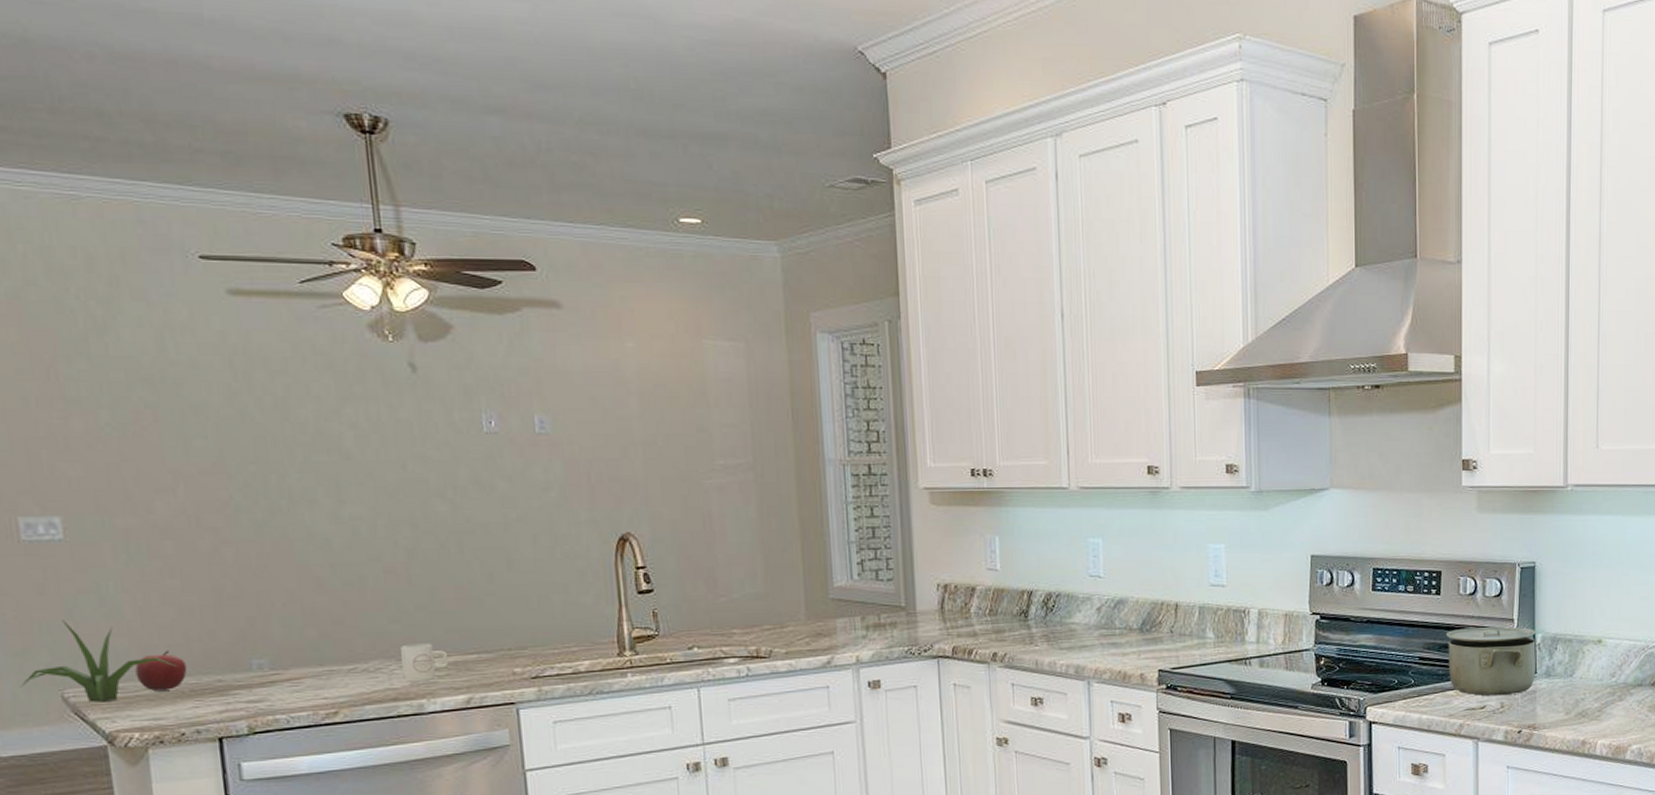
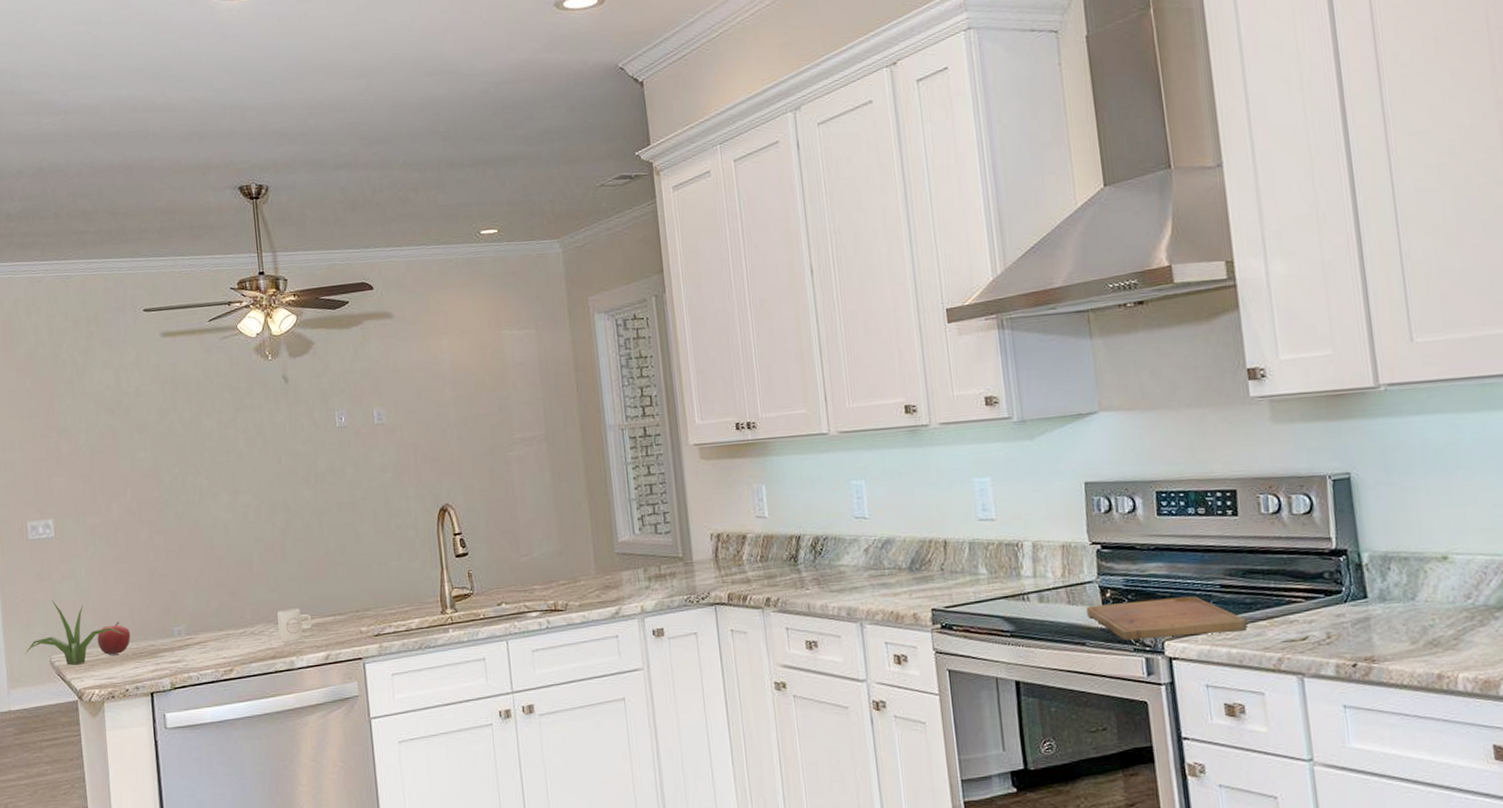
cutting board: none [1301,666,1438,705] -> present [1086,596,1248,641]
saucepan: present [1447,627,1536,696] -> none [1250,546,1367,625]

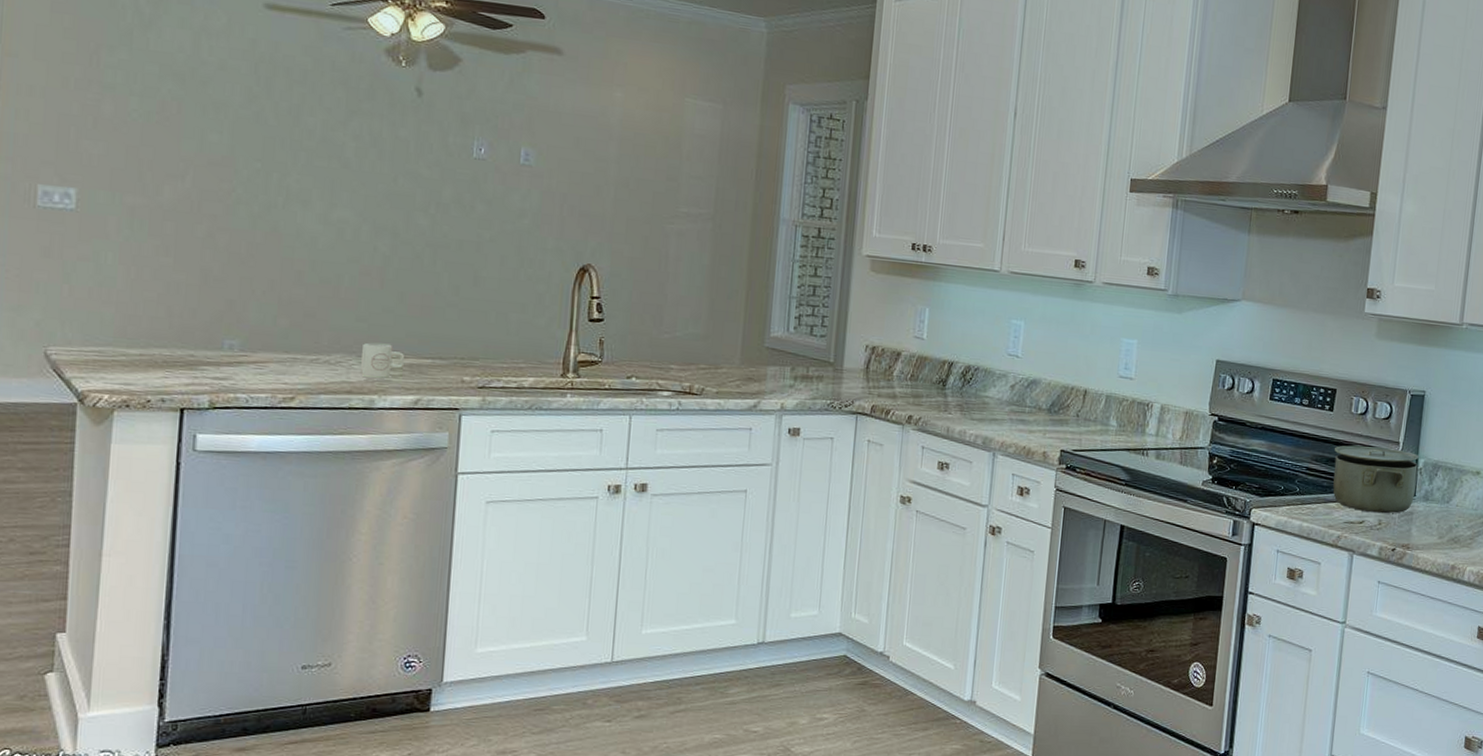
plant: present [24,600,125,666] -> none [8,282,156,363]
fruit: present [97,621,131,656] -> none [116,322,165,360]
cutting board: present [1086,596,1248,641] -> none [1193,468,1321,509]
saucepan: none [1250,546,1367,625] -> present [1333,445,1419,514]

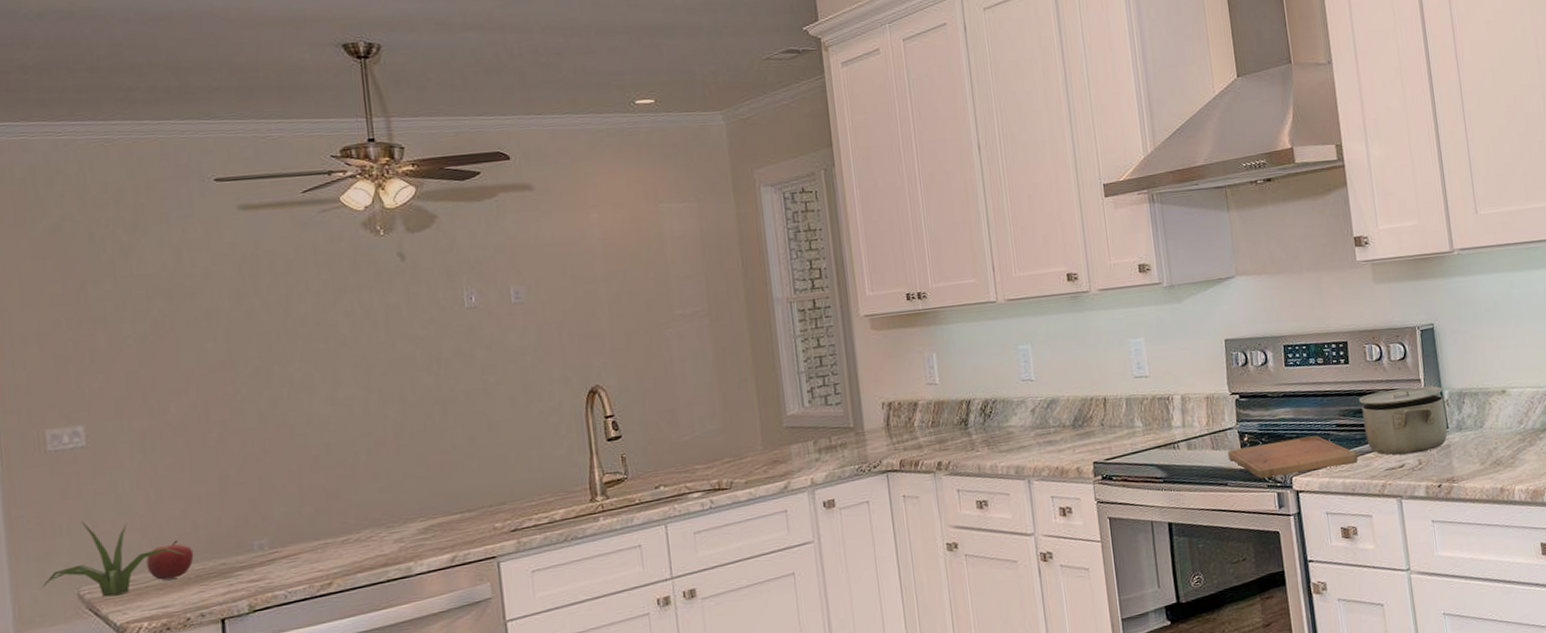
plant: none [8,282,156,363] -> present [39,521,186,598]
fruit: none [116,322,165,360] -> present [146,540,194,581]
mug: present [360,342,405,379] -> none [389,508,435,547]
cutting board: none [1193,468,1321,509] -> present [1227,435,1358,479]

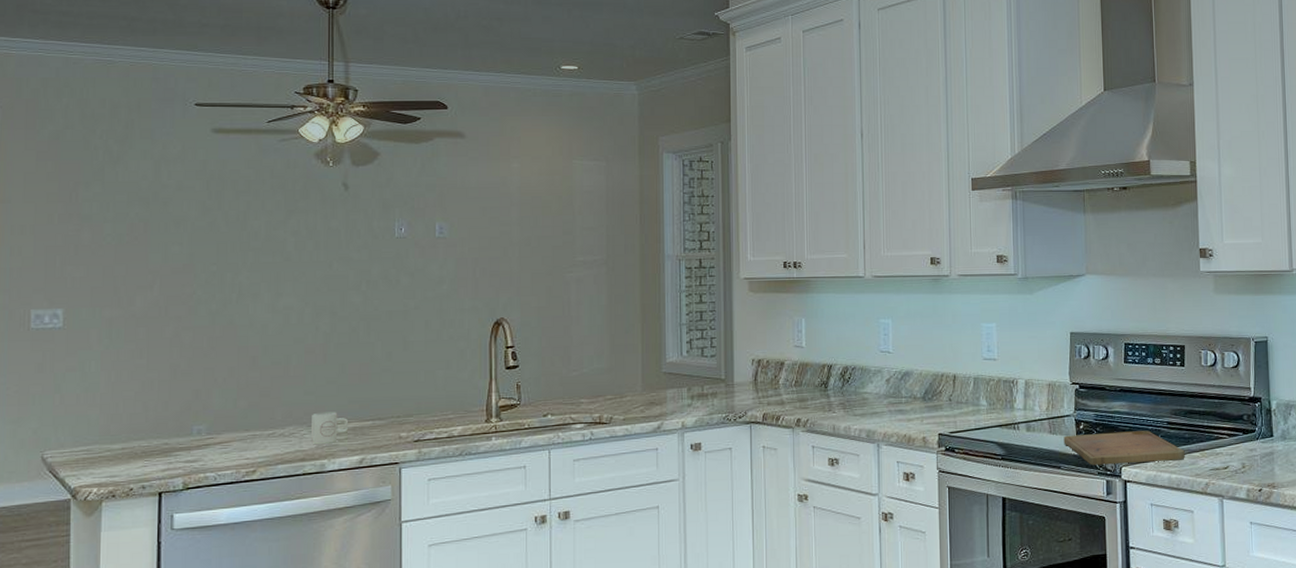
plant: present [39,521,186,598] -> none [10,393,135,462]
fruit: present [146,540,194,581] -> none [102,418,142,453]
mug: none [389,508,435,547] -> present [310,412,349,445]
saucepan: present [1359,386,1448,455] -> none [1191,394,1272,457]

